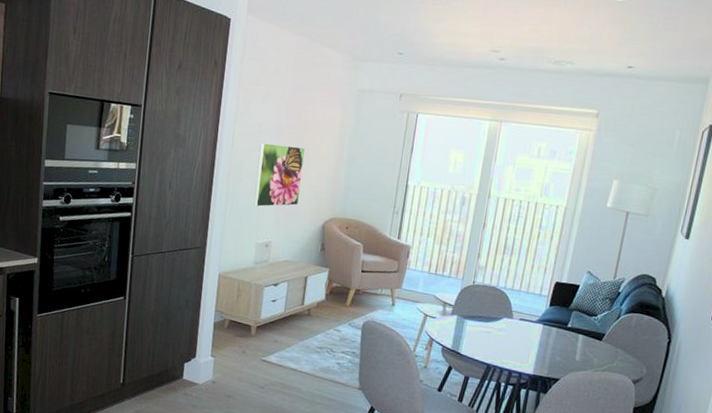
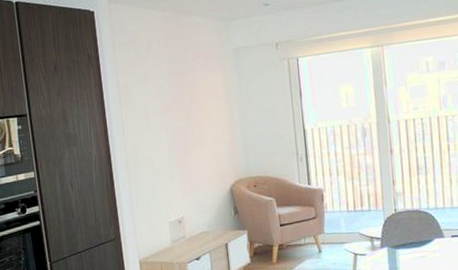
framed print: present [254,143,306,207] -> none [150,117,202,187]

